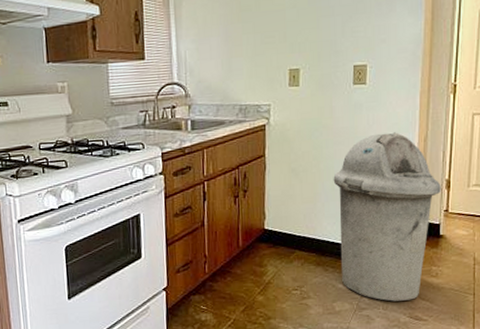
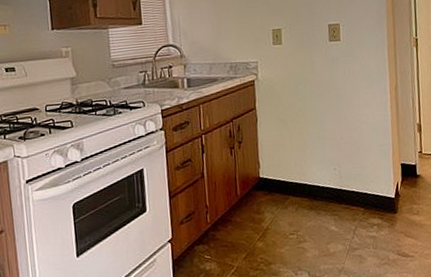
trash can: present [333,132,441,302] -> none [318,82,414,240]

